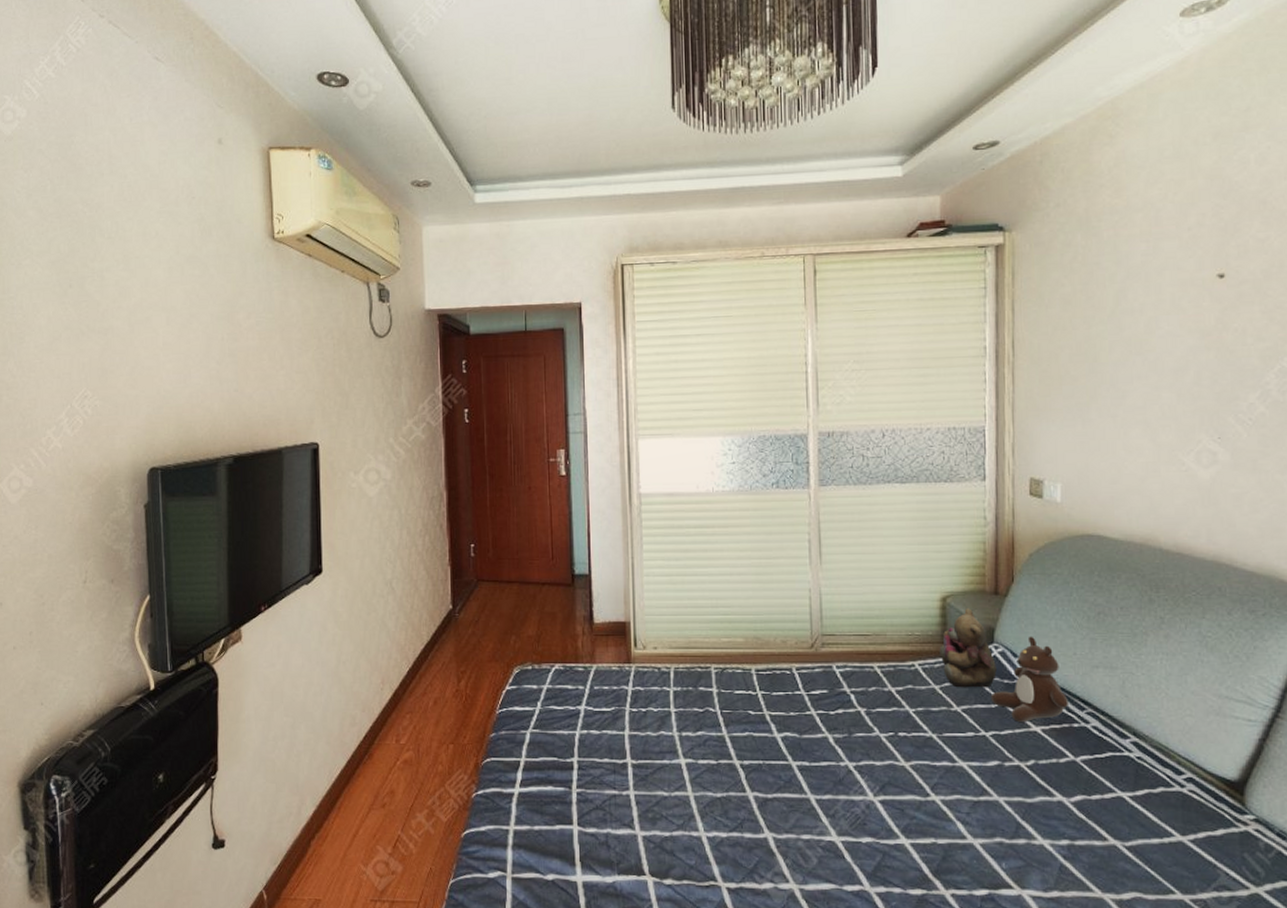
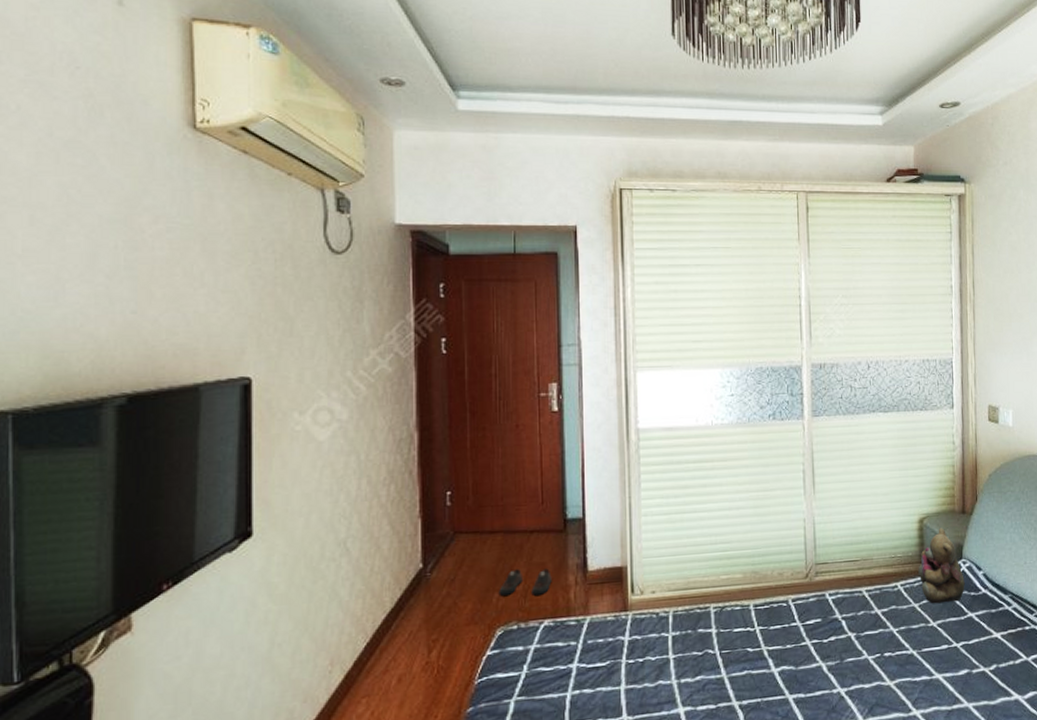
shoe: none [515,616,562,641] -> present [498,568,552,596]
stuffed animal: present [990,636,1068,723] -> none [960,549,1021,631]

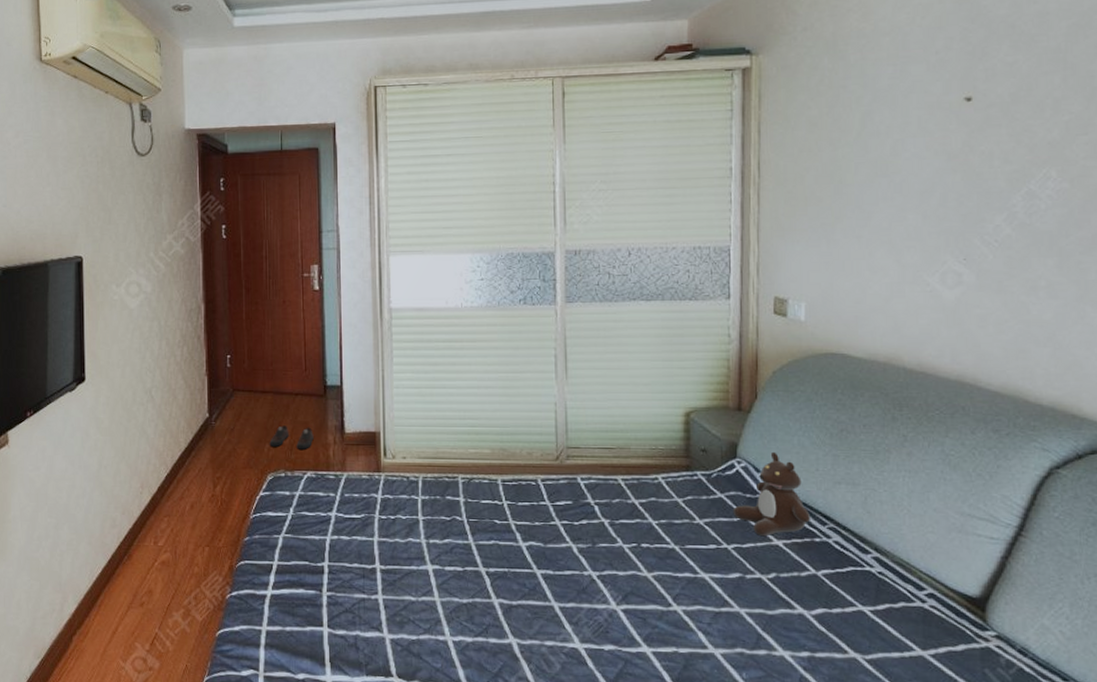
teddy bear: present [918,528,965,604] -> none [683,424,739,502]
stuffed animal: none [960,549,1021,631] -> present [732,451,810,537]

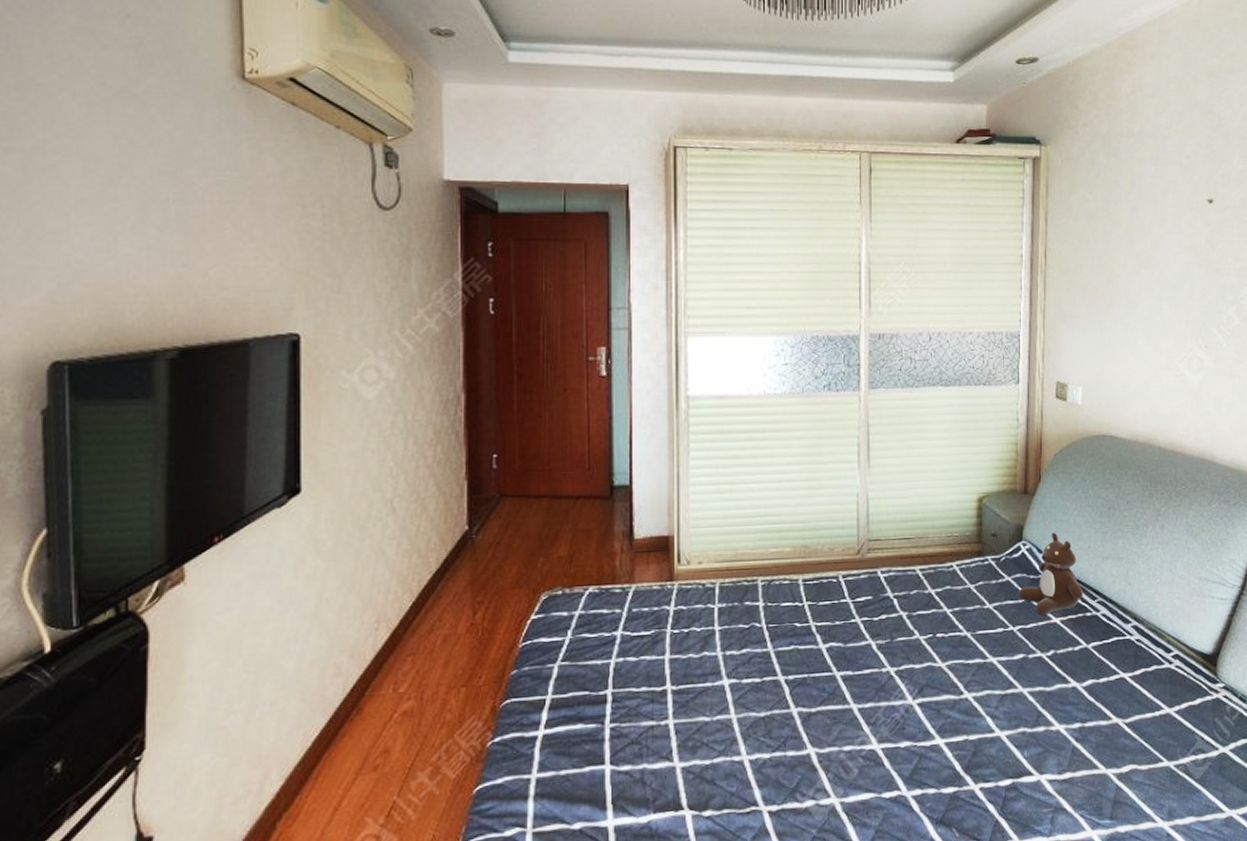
shoe: present [269,425,314,450] -> none [544,534,597,562]

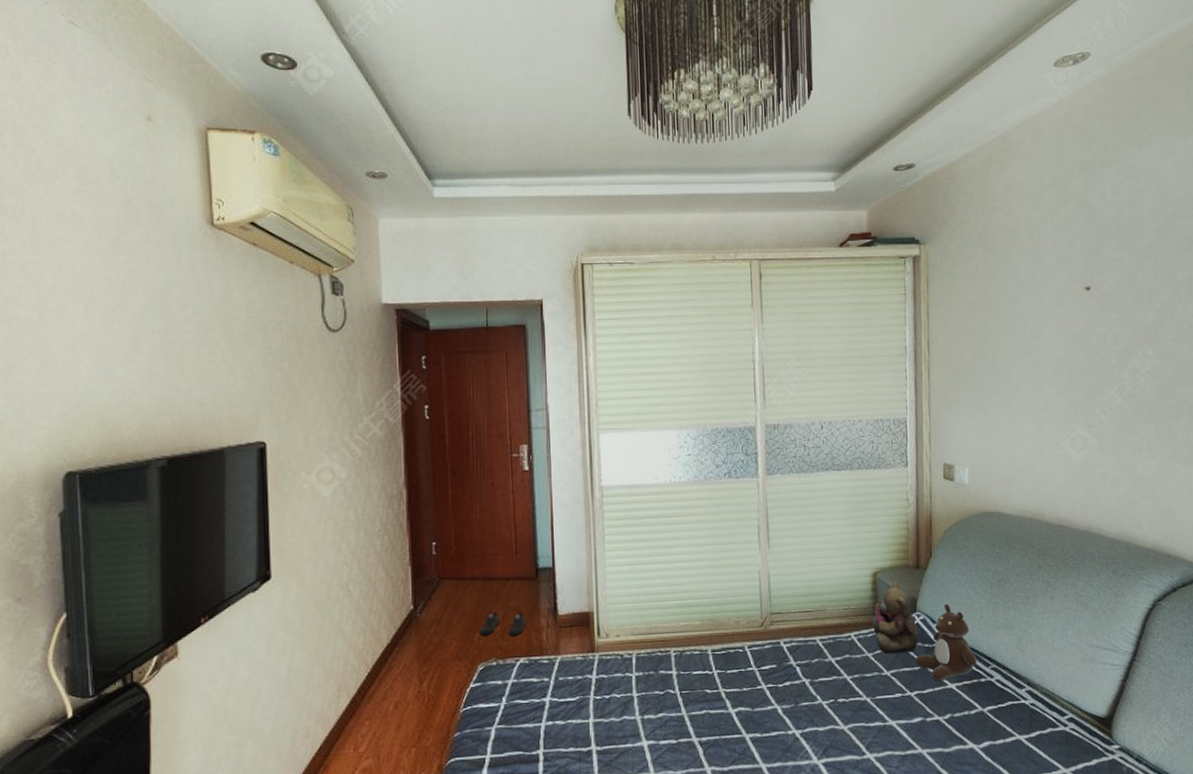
shoe: none [544,534,597,562] -> present [479,612,526,636]
teddy bear: none [975,508,1024,586] -> present [872,582,919,654]

